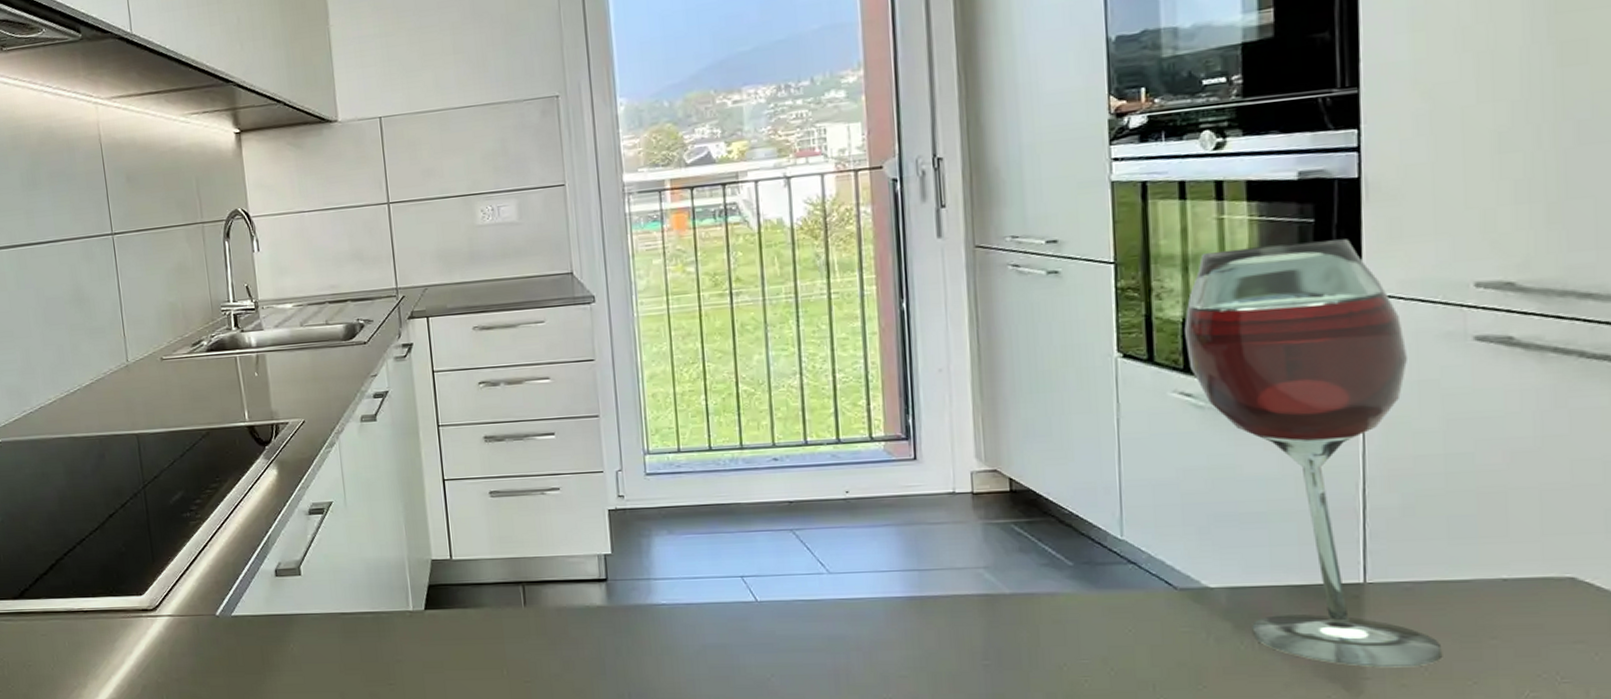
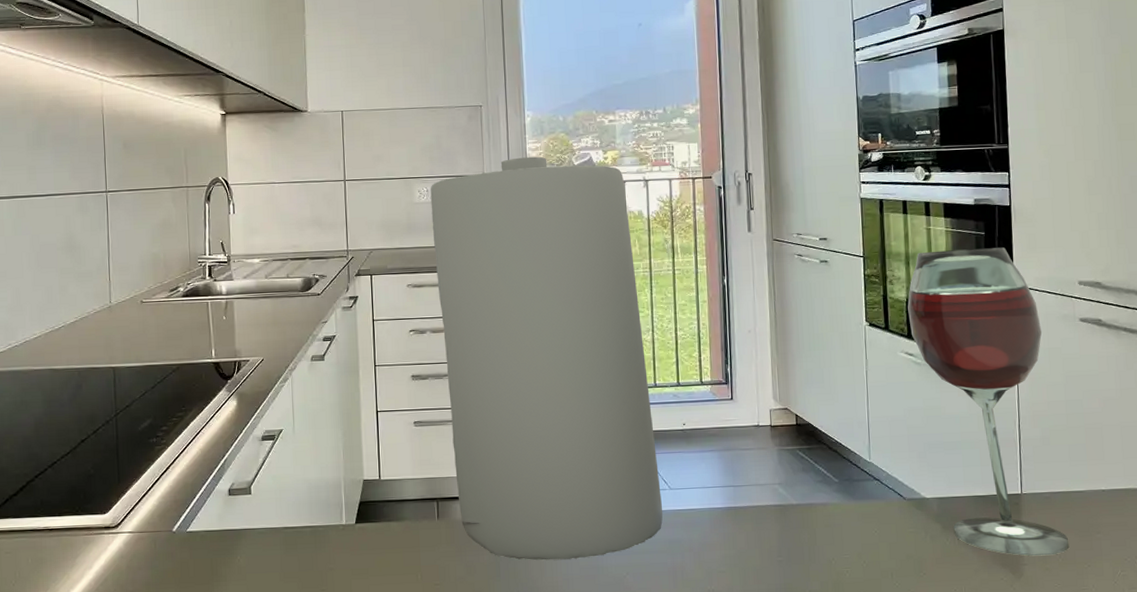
paper towel holder: none [496,156,820,657] -> present [430,156,663,560]

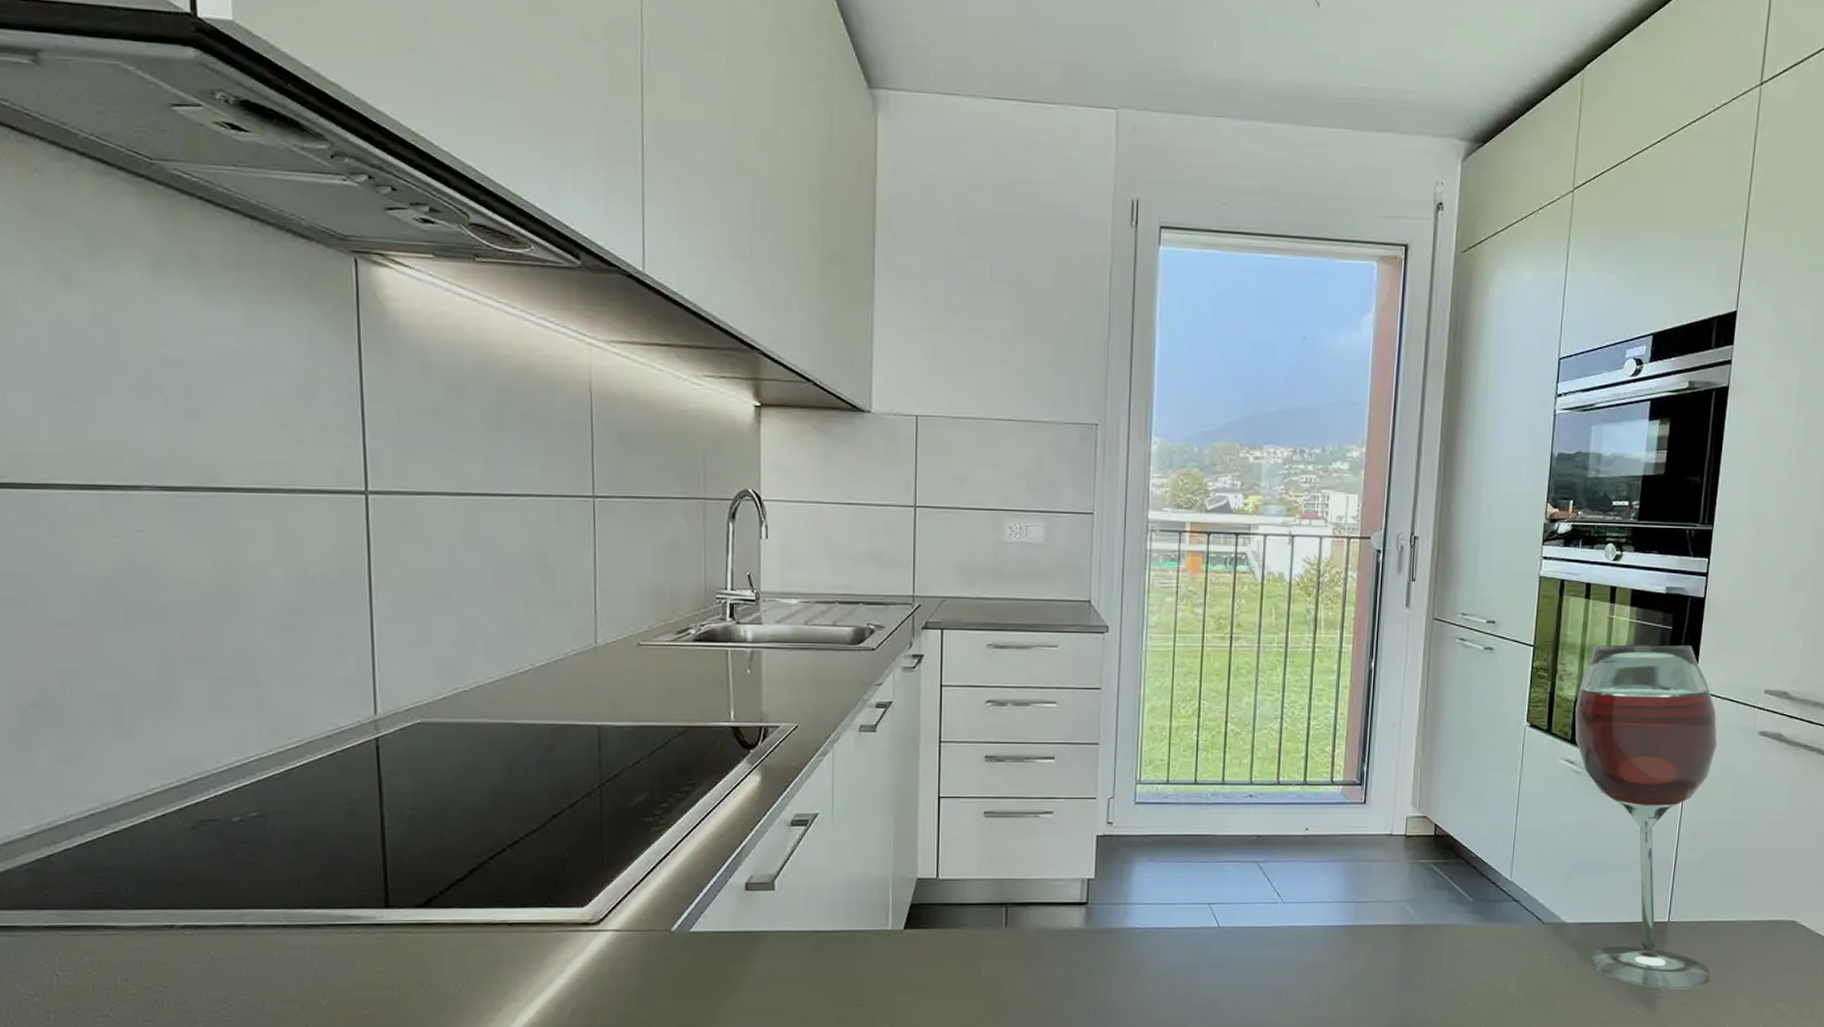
paper towel holder: present [430,156,663,560] -> none [1023,494,1273,979]

